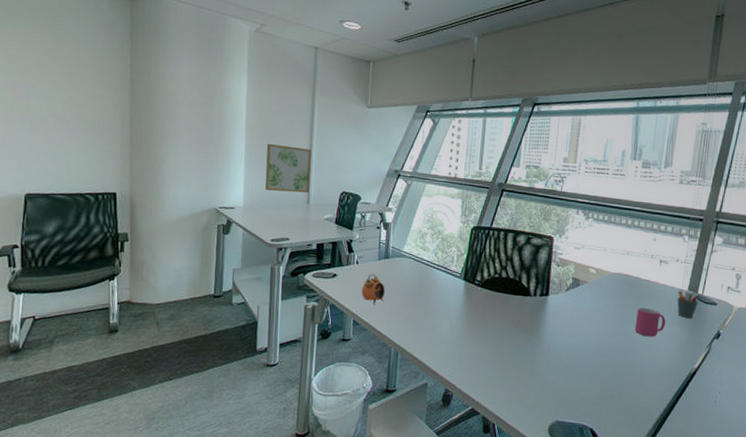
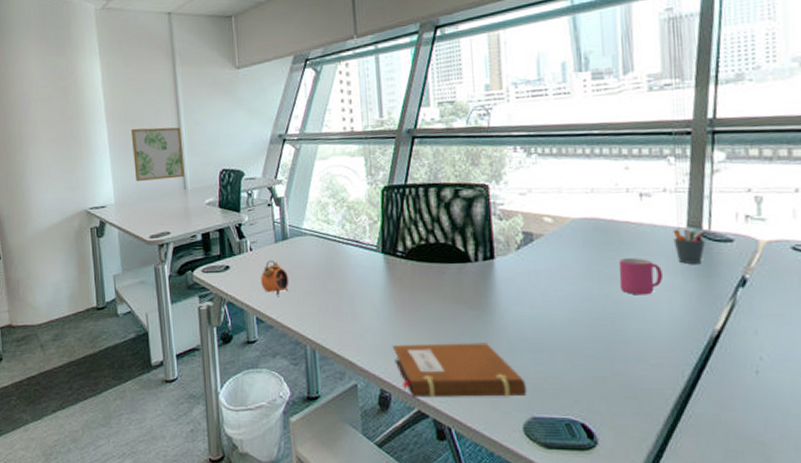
notebook: none [459,355,556,404] -> present [392,343,527,397]

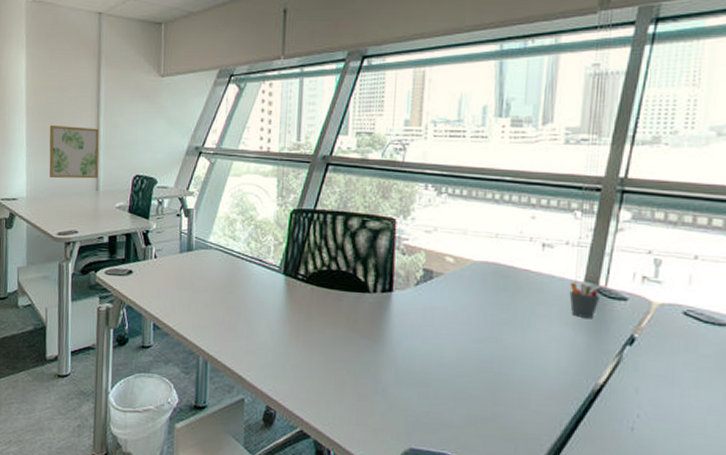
alarm clock: present [261,260,290,296] -> none [162,269,190,305]
notebook: present [392,343,527,397] -> none [282,365,408,427]
mug: present [619,258,663,295] -> none [511,305,554,343]

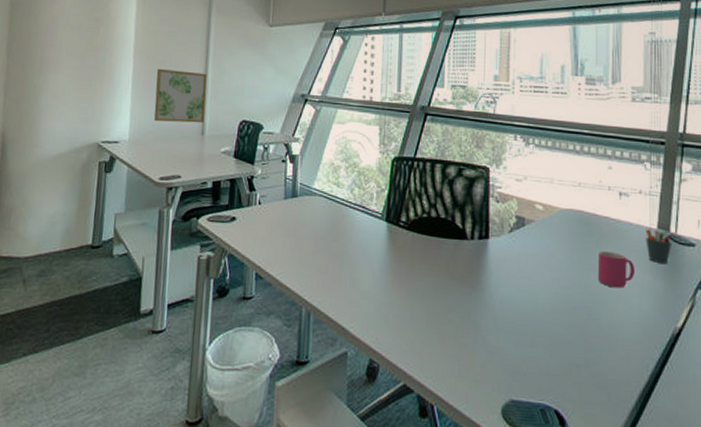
mug: none [511,305,554,343] -> present [597,251,634,289]

